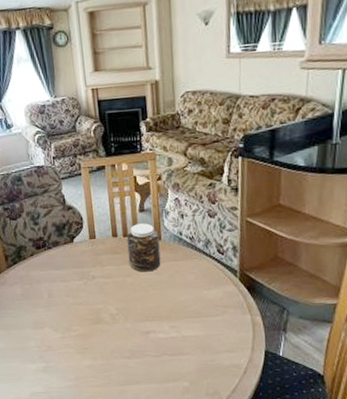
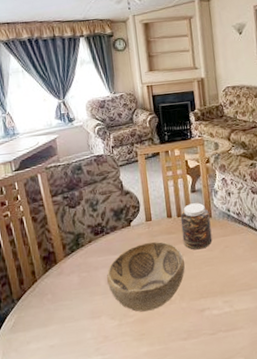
decorative bowl: none [49,260,130,328] -> present [106,241,185,312]

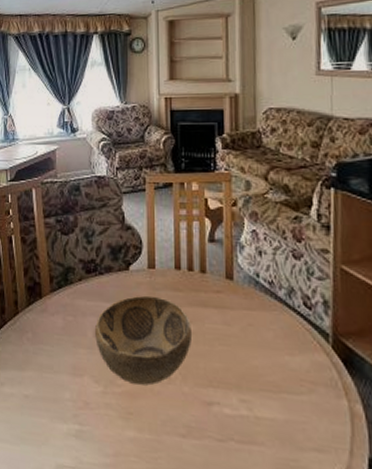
jar: present [180,202,213,250] -> none [191,256,232,320]

